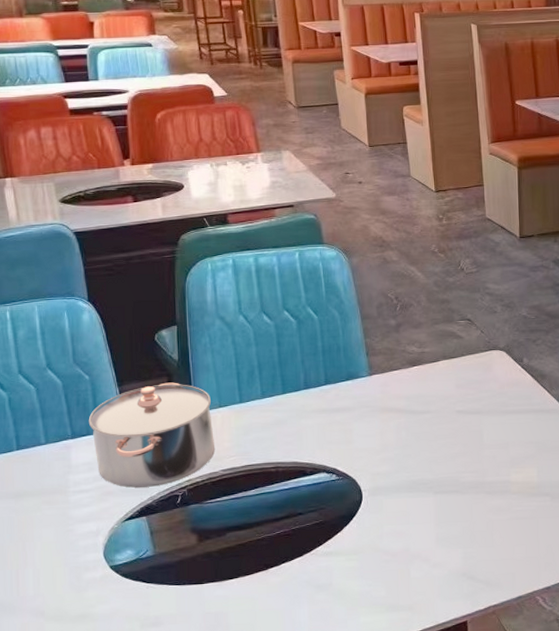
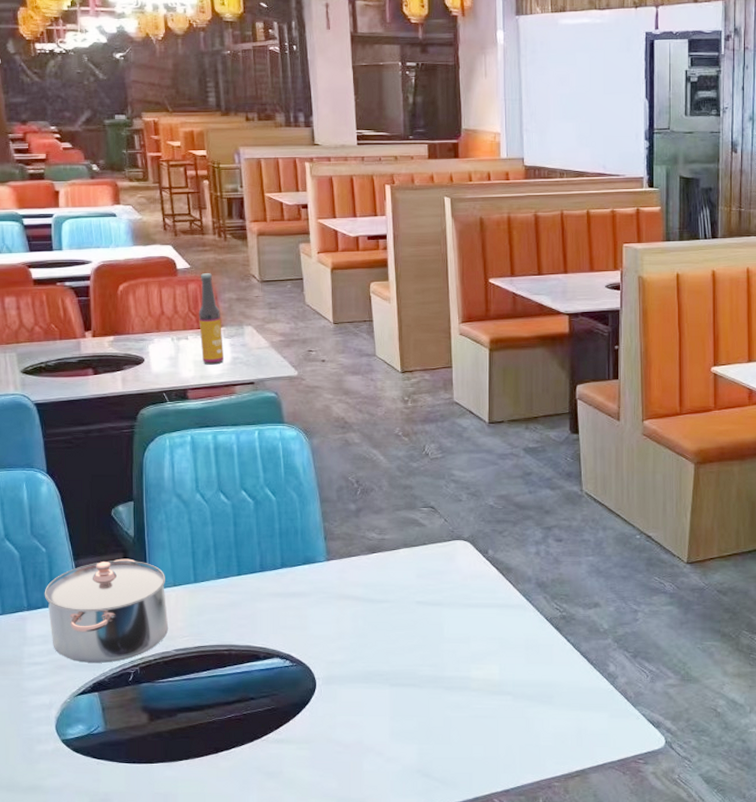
beer bottle: none [237,100,263,190] -> present [199,273,224,365]

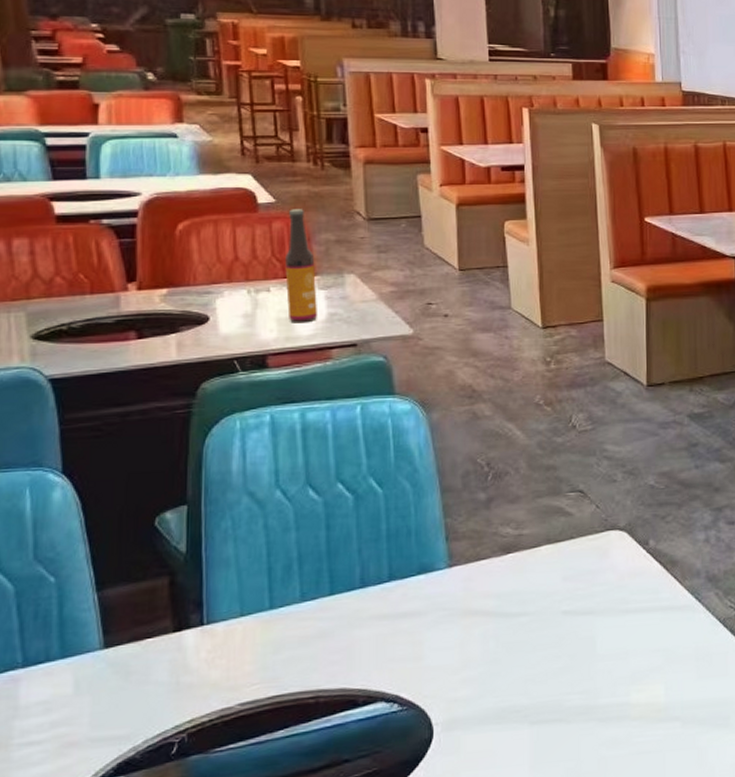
cooking pot: present [44,558,169,663] -> none [49,583,232,735]

